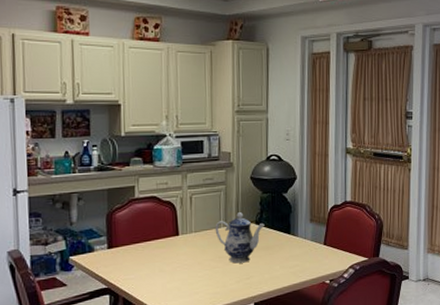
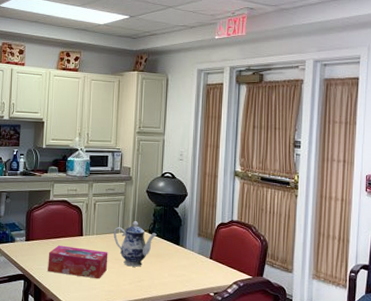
tissue box: none [138,248,211,282] -> present [48,245,108,279]

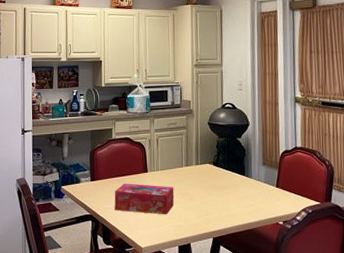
teapot: present [113,221,157,267] -> none [178,154,221,200]

